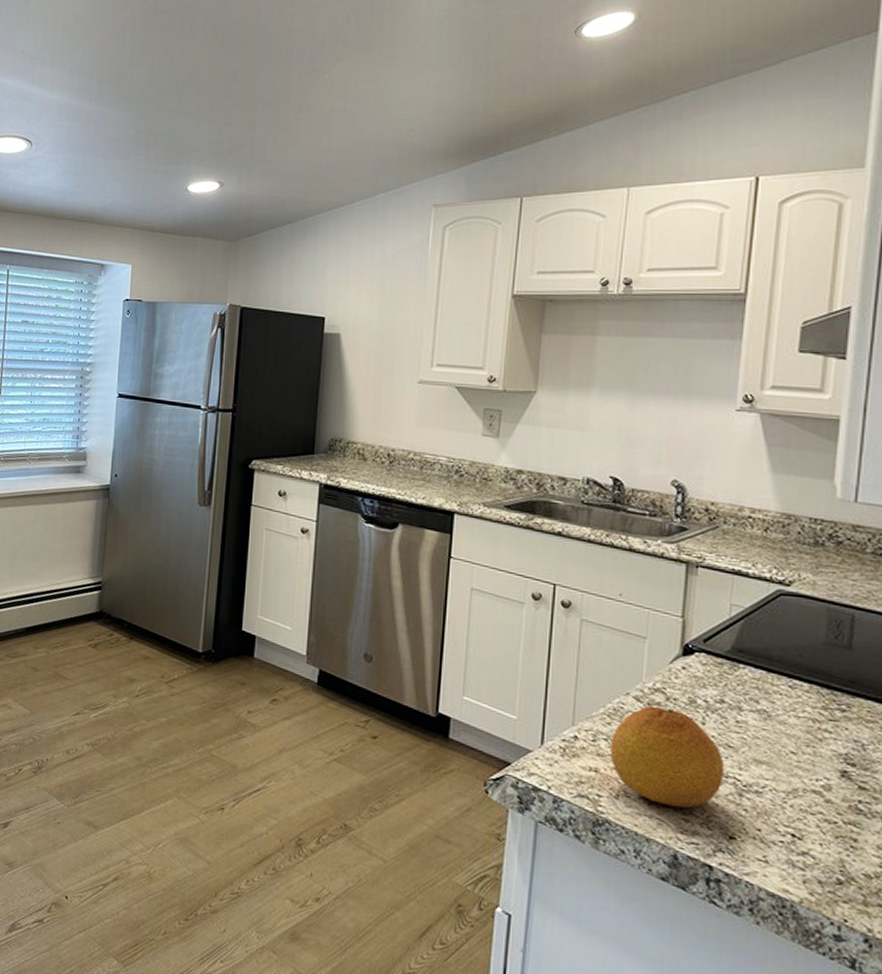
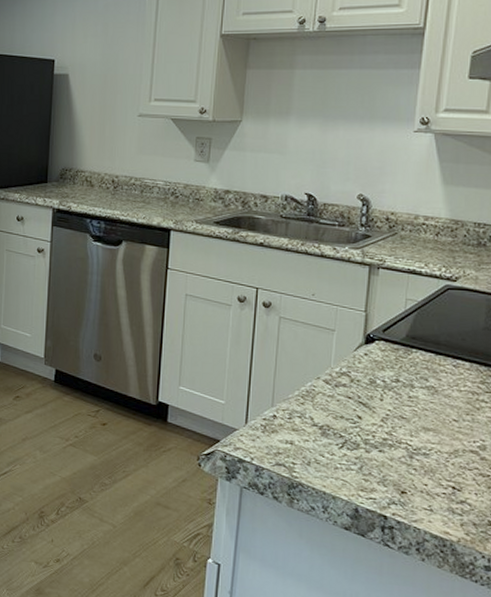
fruit: present [610,705,725,809] -> none [303,387,399,471]

